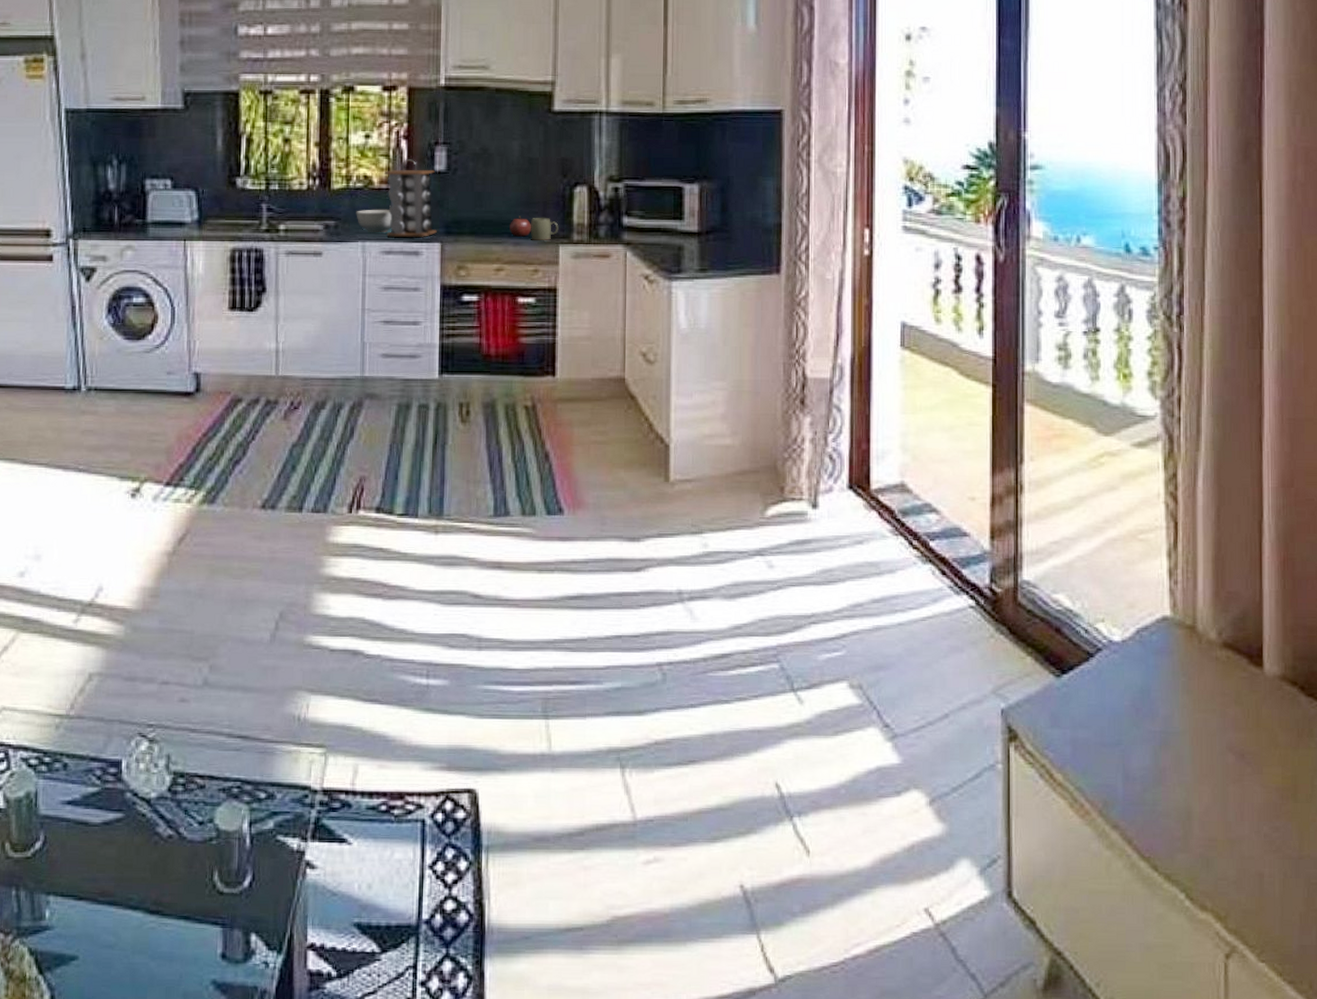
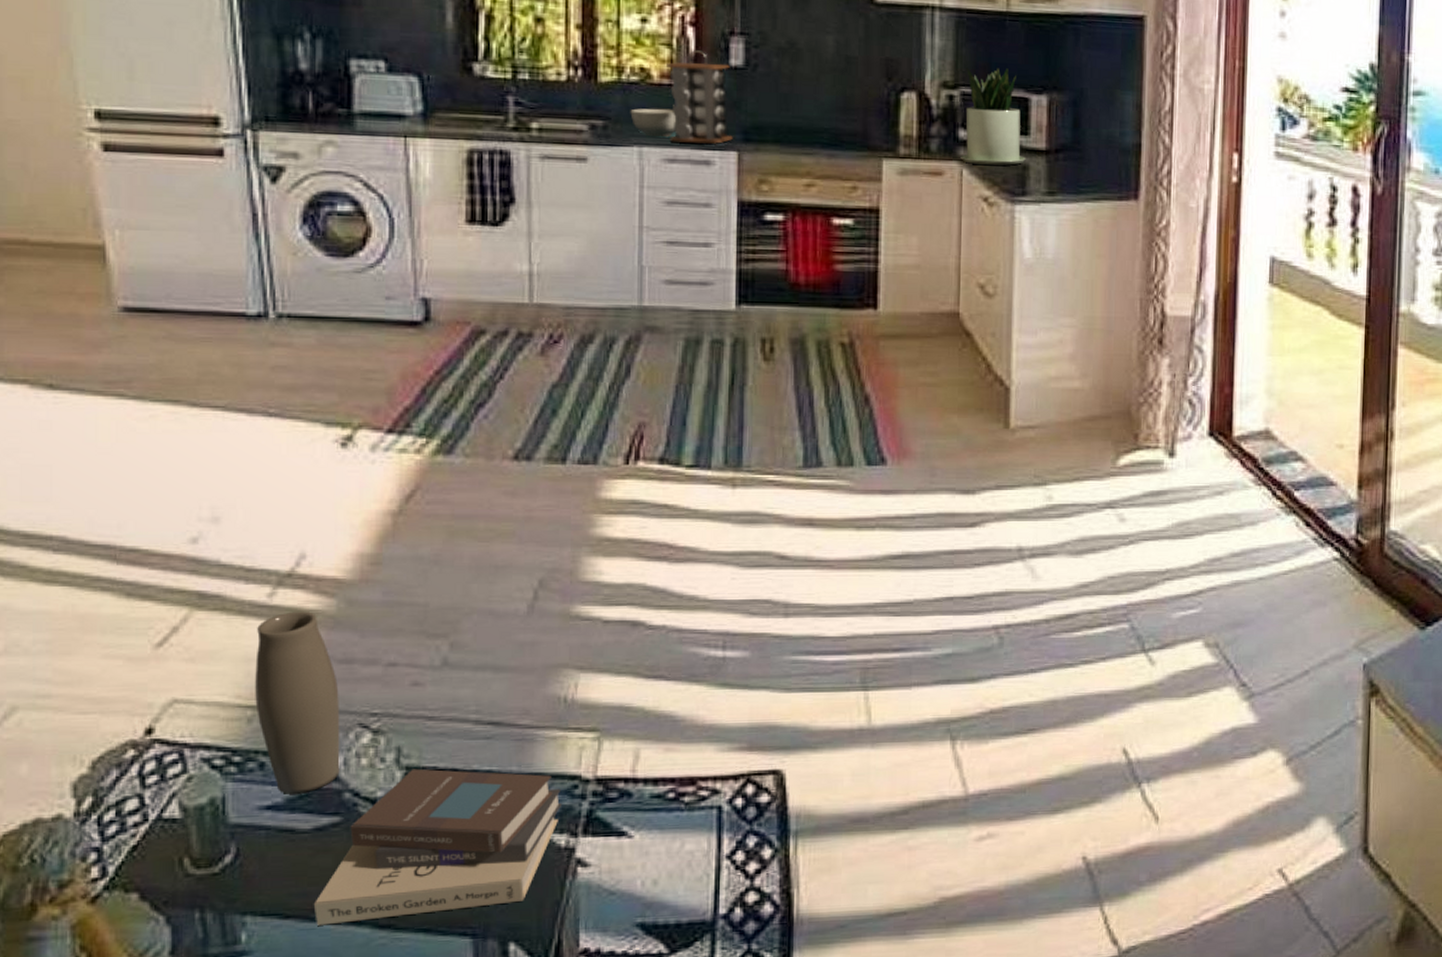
vase: none [62,635,125,792] -> present [255,611,340,794]
books: none [101,774,295,908] -> present [314,769,561,926]
fruit: present [510,216,531,237] -> none [823,123,849,148]
mug: present [530,218,559,241] -> none [847,126,882,154]
planter: none [625,162,681,248] -> present [961,67,1026,166]

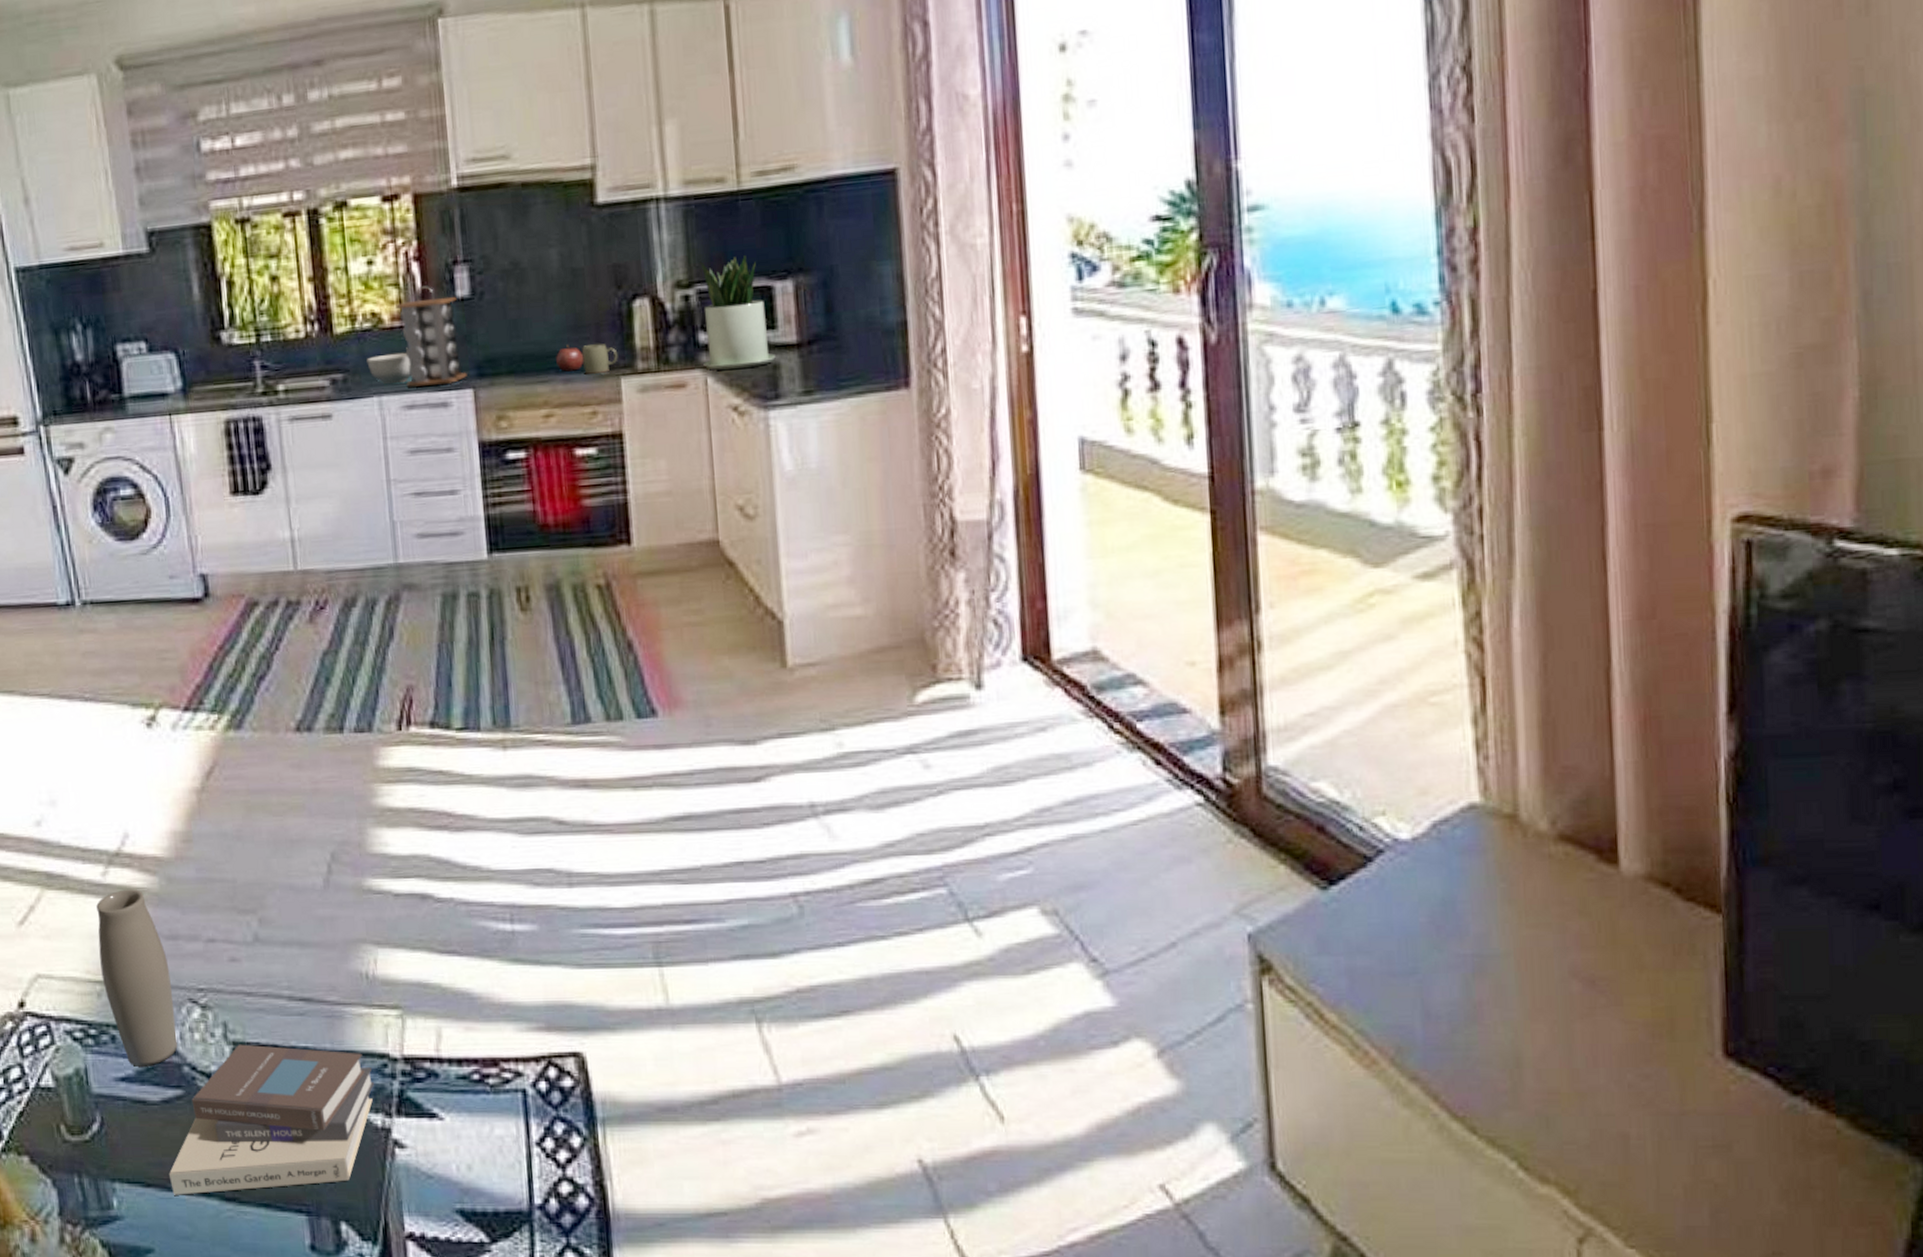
fruit: none [823,123,849,148] -> present [556,344,583,372]
mug: none [847,126,882,154] -> present [581,344,618,375]

